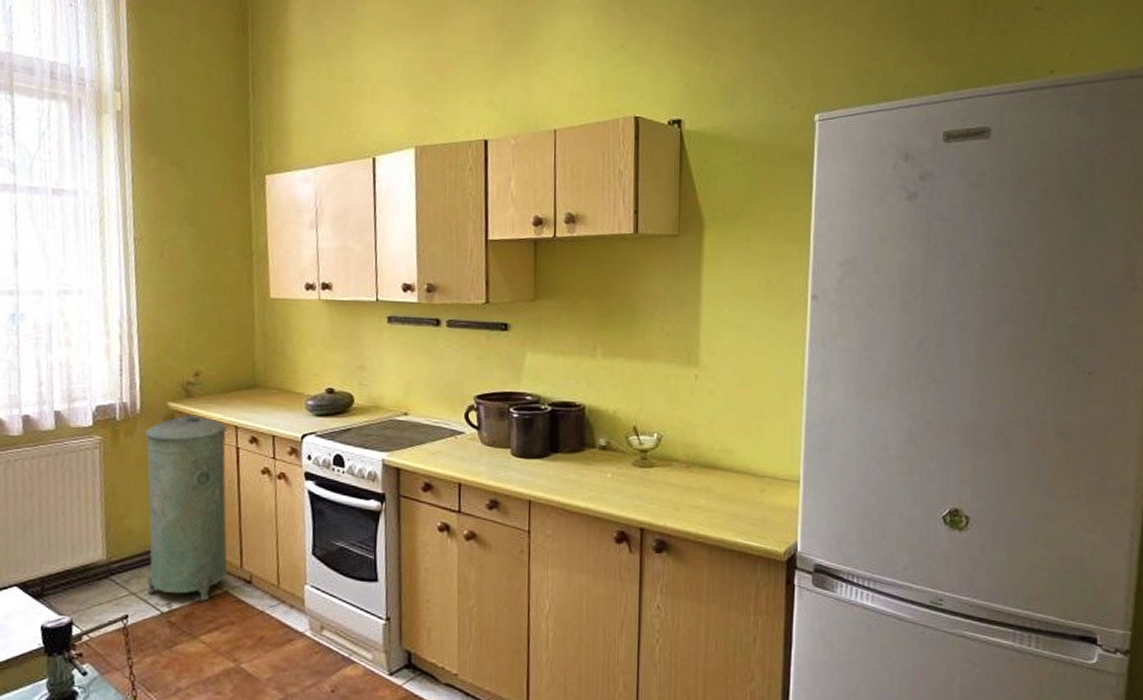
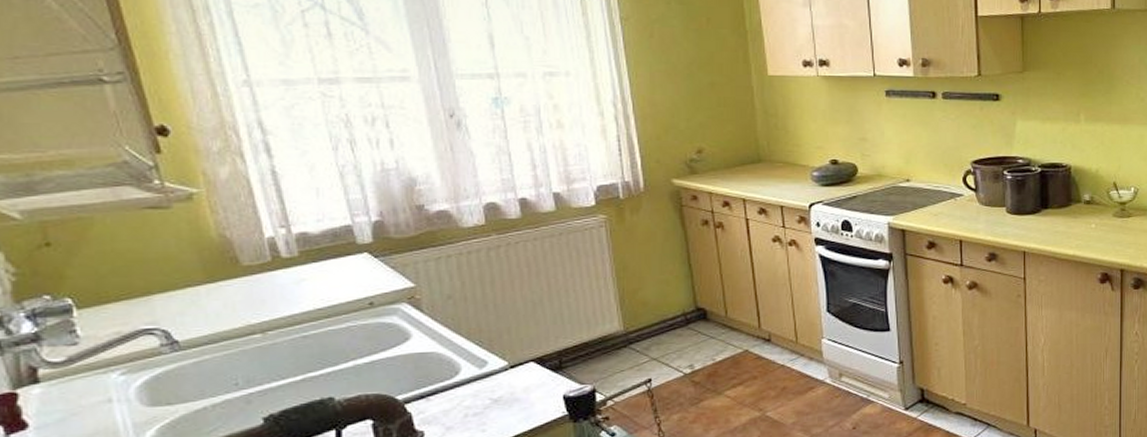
trash can: present [144,414,227,601] -> none [650,190,745,361]

